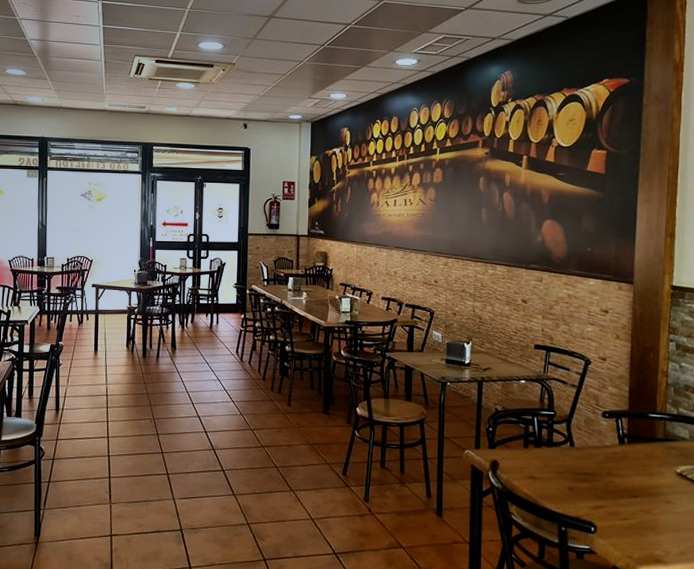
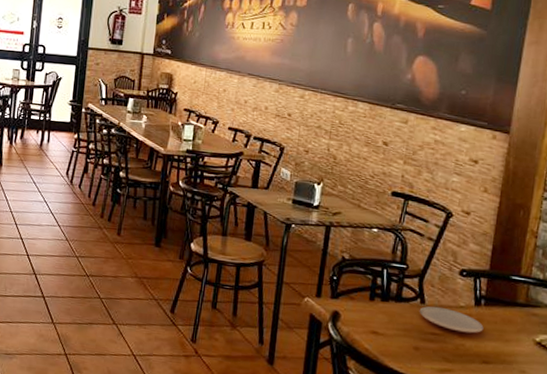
plate: none [570,448,629,471] -> present [419,306,484,334]

